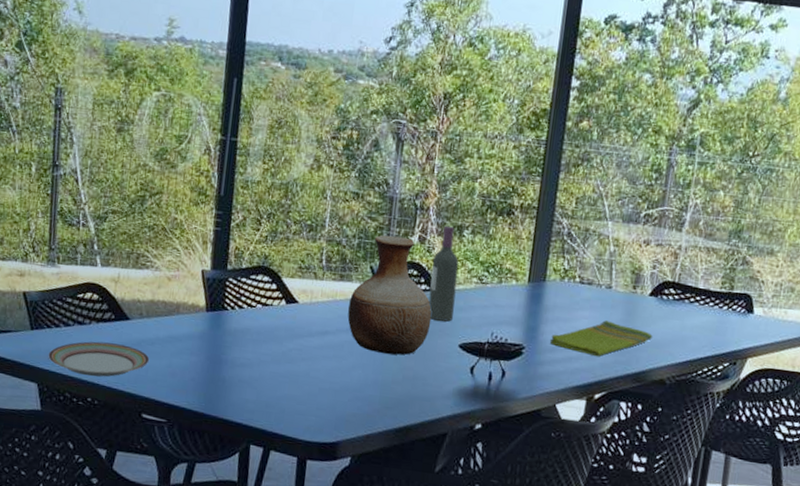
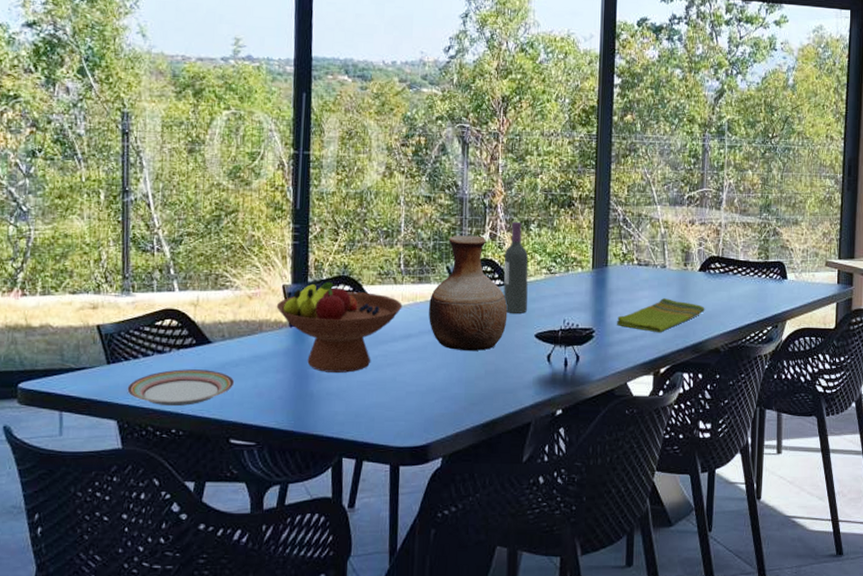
fruit bowl: none [194,270,322,363] -> present [276,281,402,373]

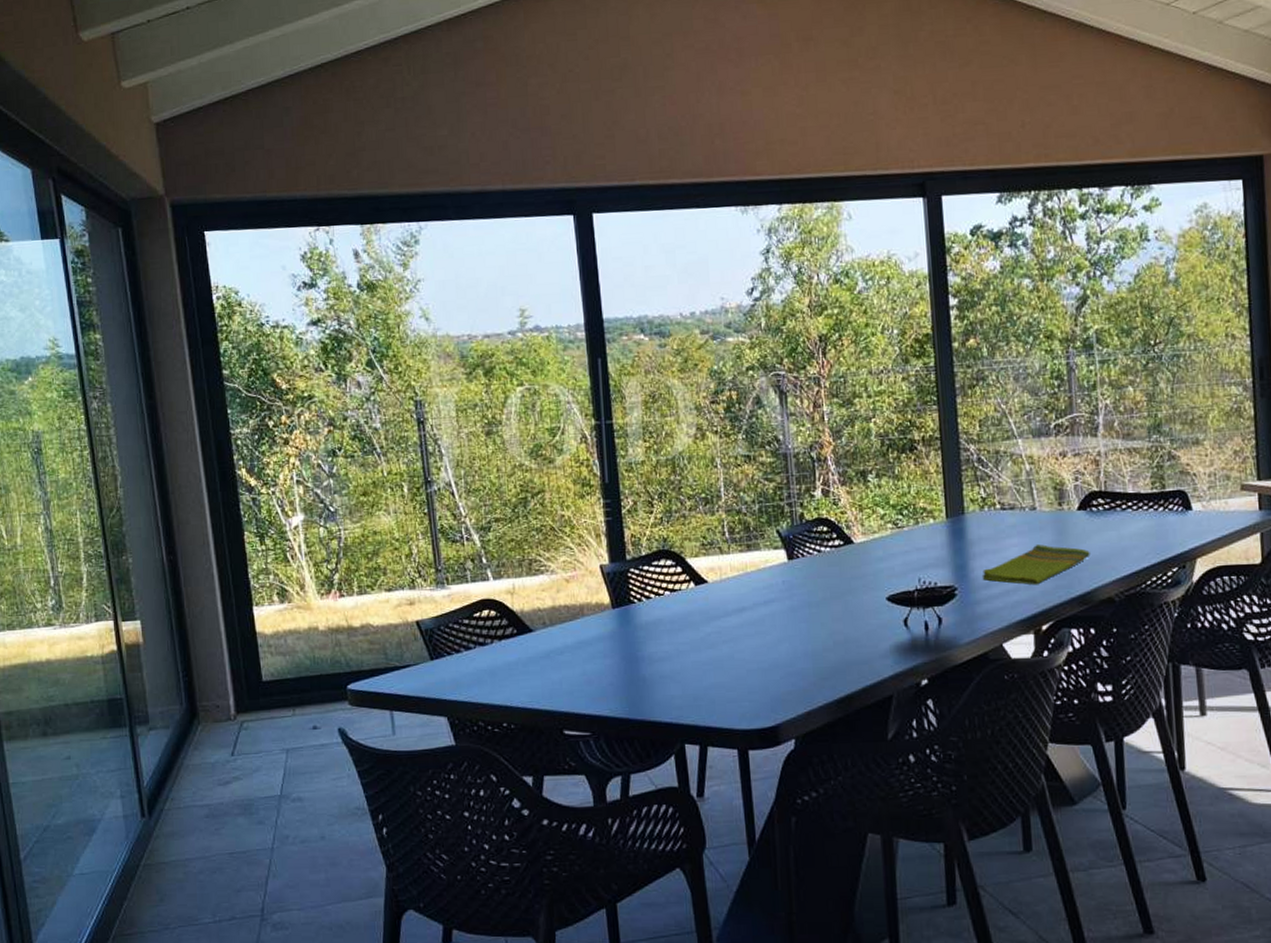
plate: present [127,369,235,407] -> none [453,659,562,700]
fruit bowl: present [276,281,402,373] -> none [595,557,732,654]
vase: present [429,235,508,351] -> none [761,493,853,621]
wine bottle: present [503,221,529,313] -> none [840,473,875,576]

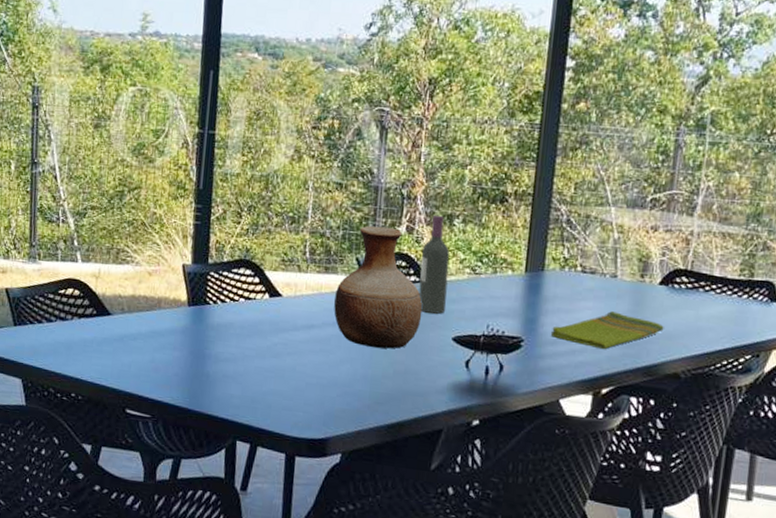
vase: none [761,493,853,621] -> present [334,225,423,349]
wine bottle: none [840,473,875,576] -> present [418,214,450,314]

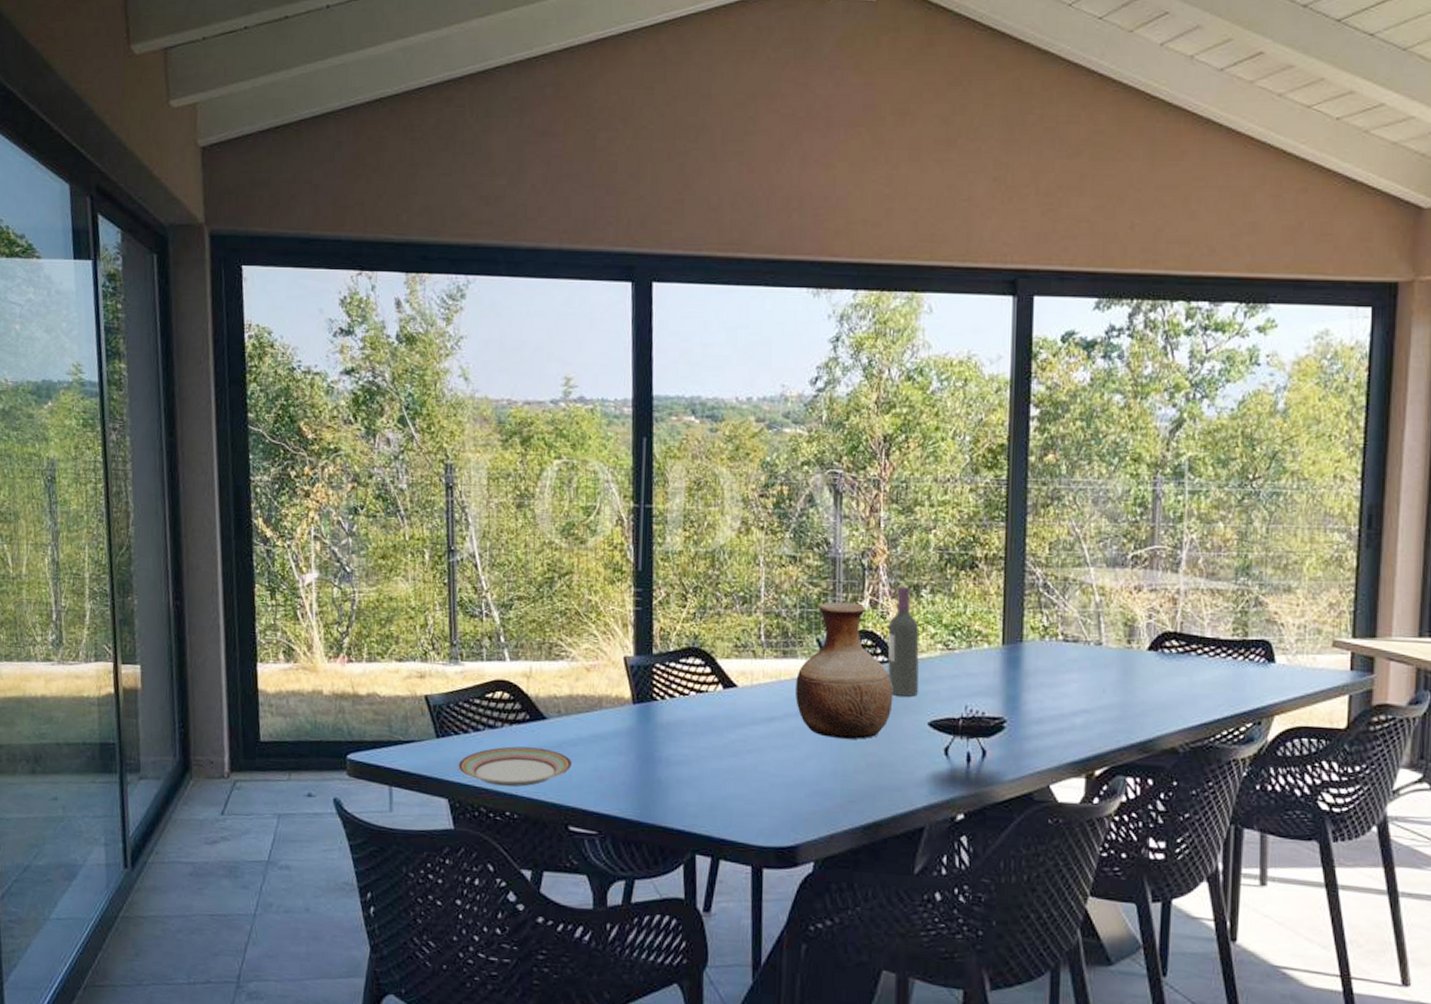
plate: none [31,337,132,373] -> present [458,746,573,787]
dish towel: present [550,311,664,350] -> none [1034,683,1157,727]

